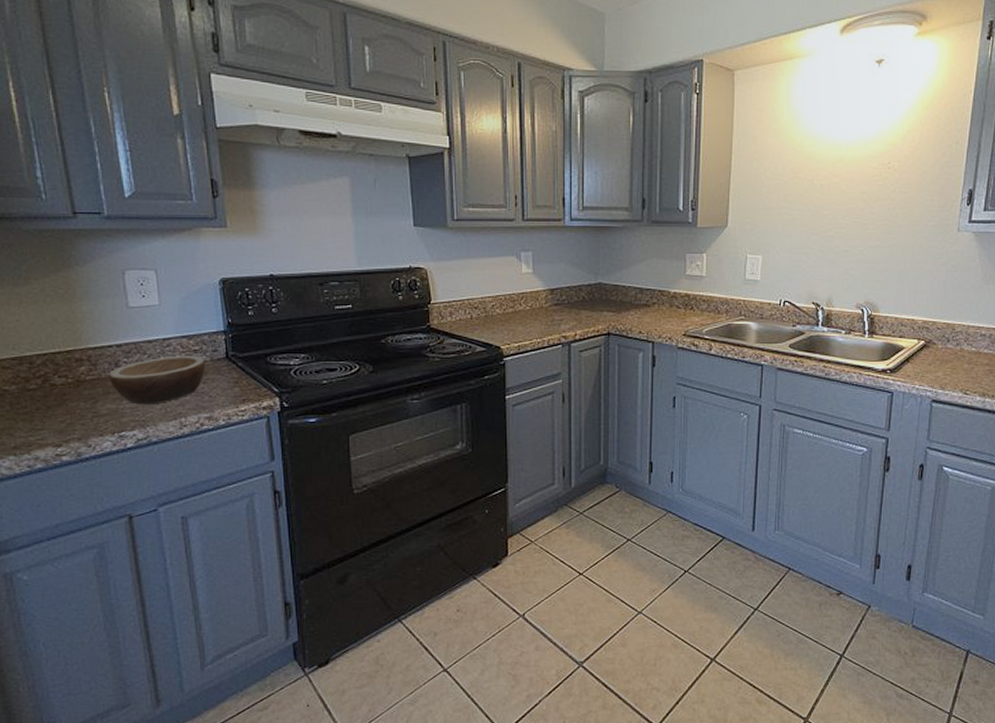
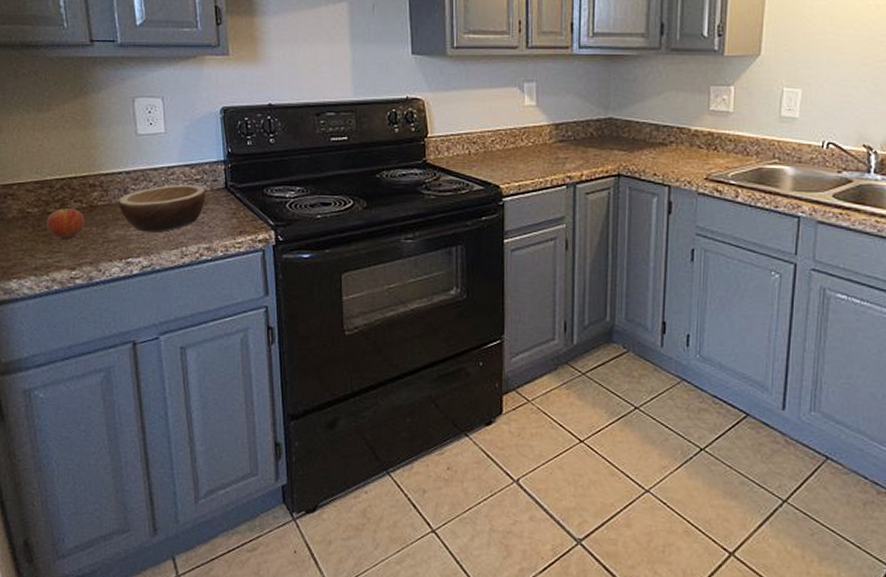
fruit: none [26,380,71,416] -> present [46,204,85,240]

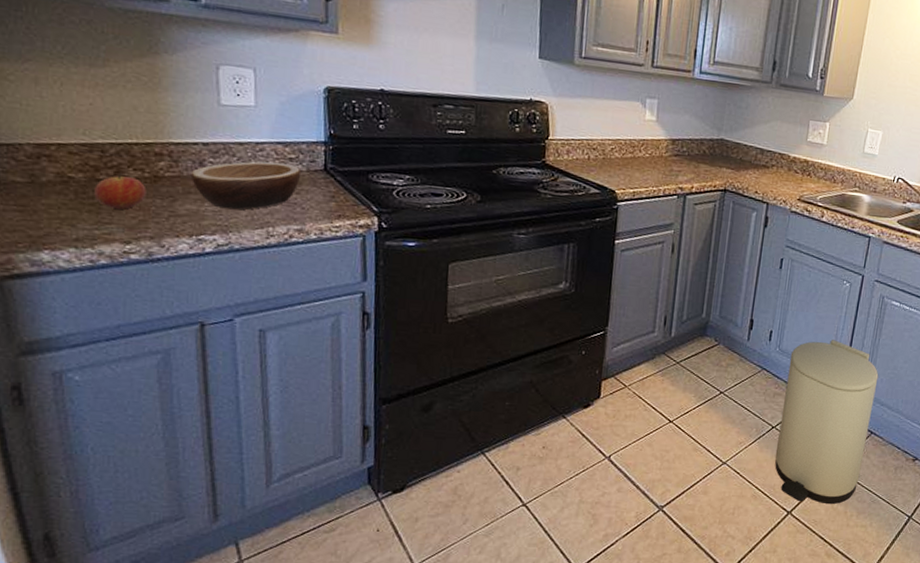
pedal bin: none [707,343,829,546] -> present [775,340,879,504]

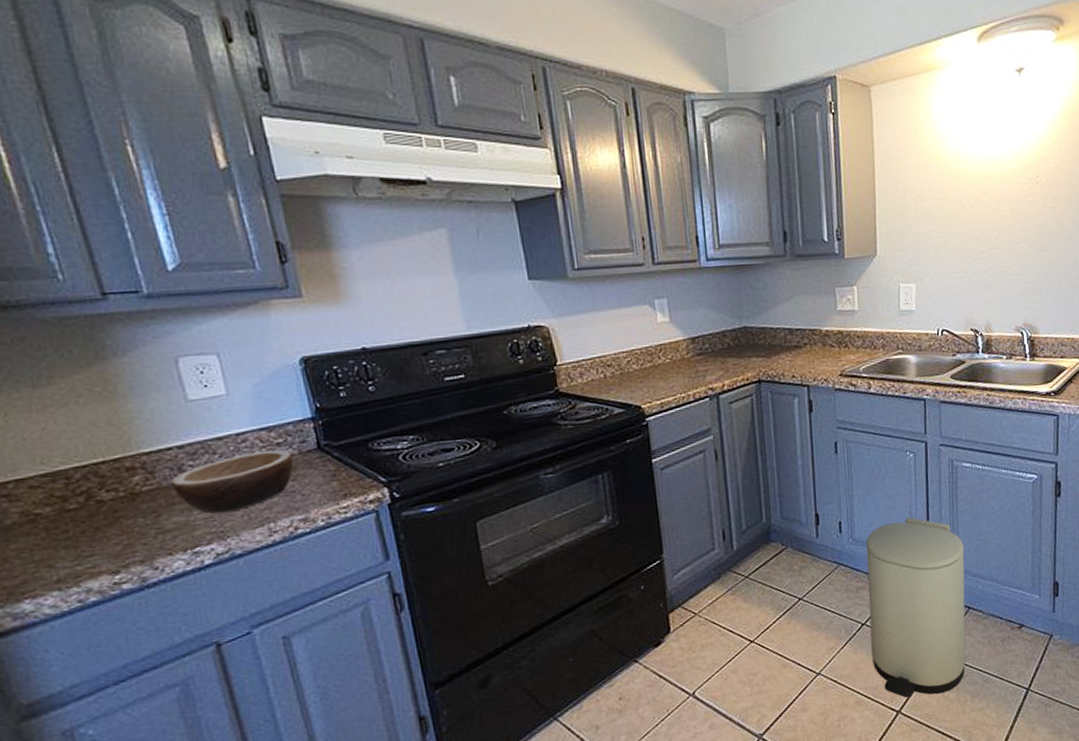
fruit: present [94,172,147,210] -> none [66,496,126,539]

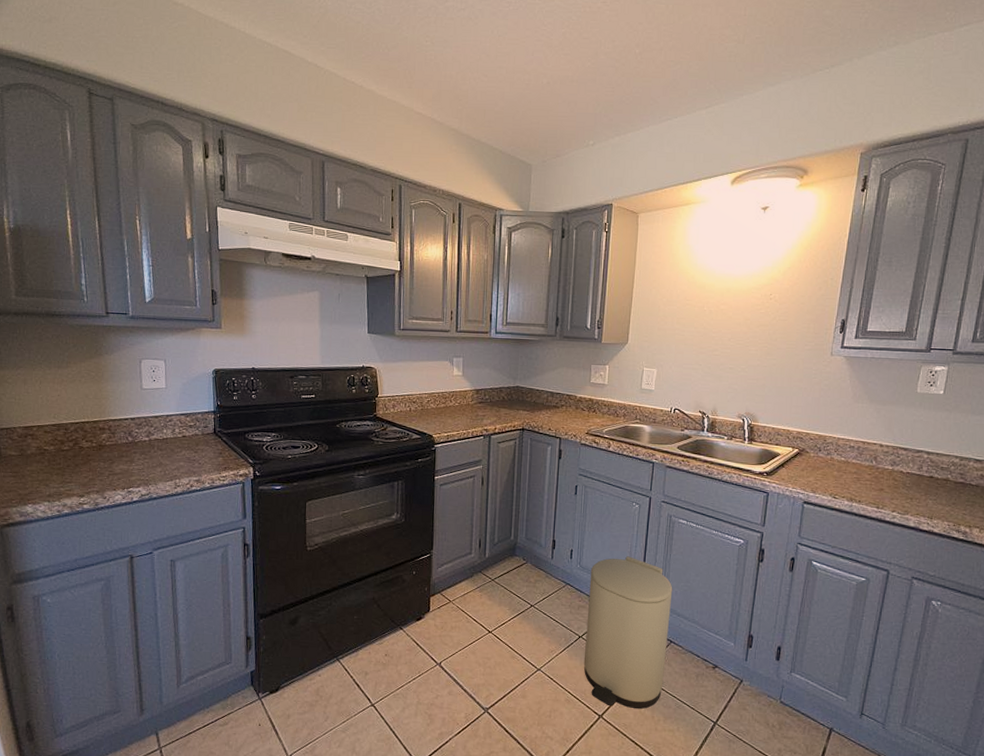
bowl: present [170,449,293,514] -> none [123,429,197,468]

